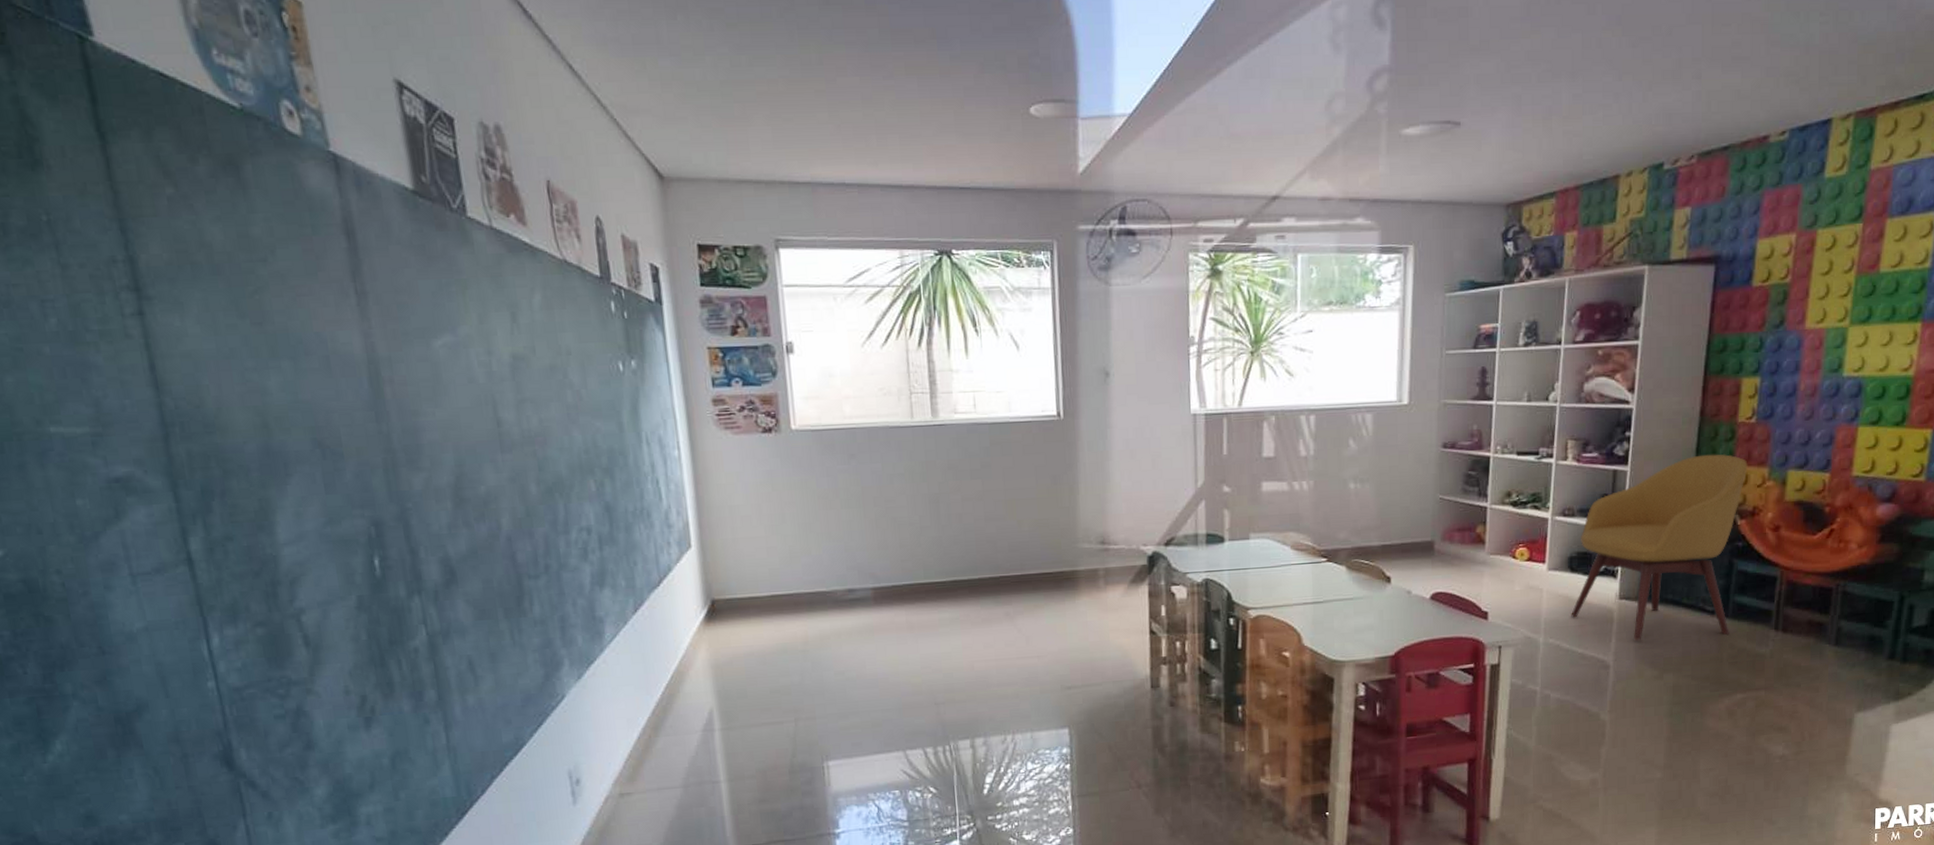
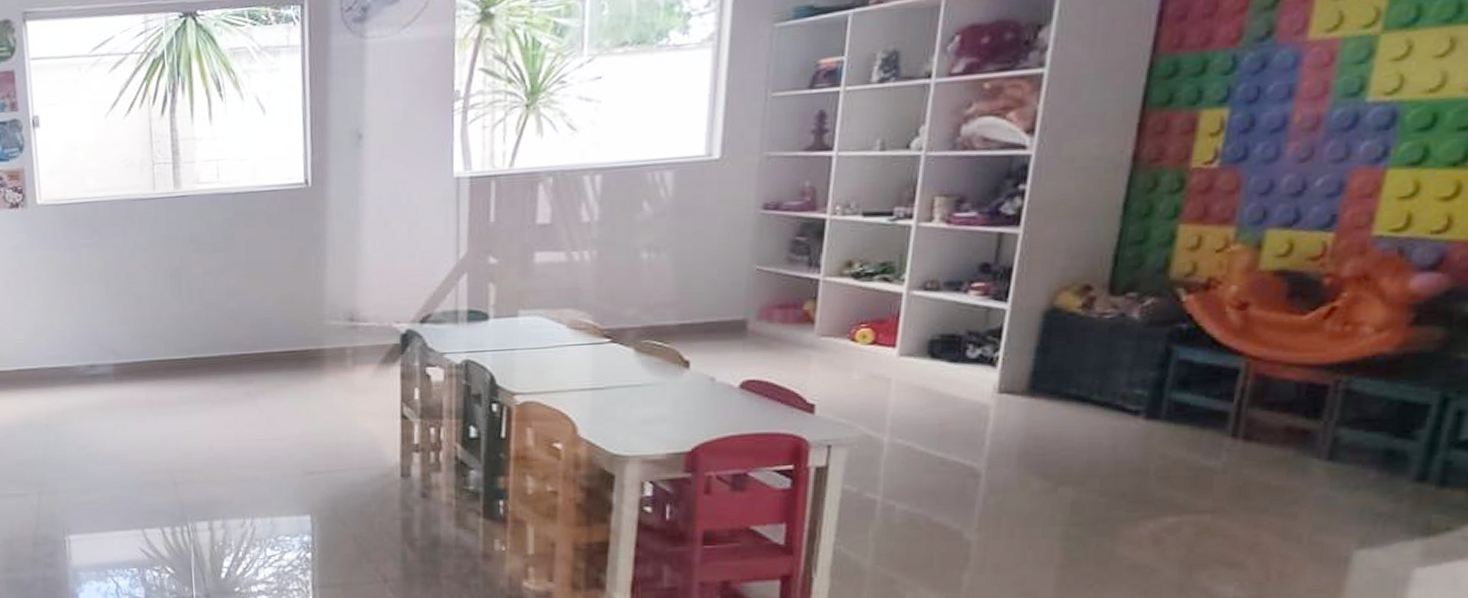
chair: present [1571,454,1748,641] -> none [928,210,1203,446]

